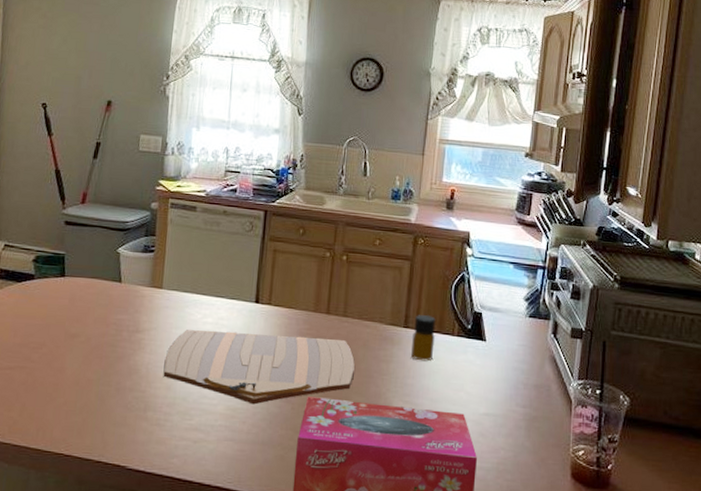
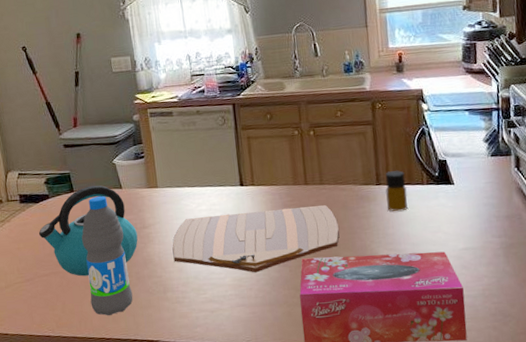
kettle: none [12,273,128,377] -> present [38,185,138,276]
water bottle: none [55,286,112,429] -> present [82,195,133,316]

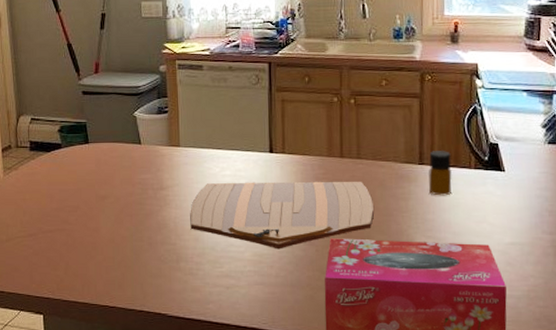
kettle: present [38,185,138,276] -> none [46,138,153,236]
water bottle: present [82,195,133,316] -> none [93,150,143,282]

